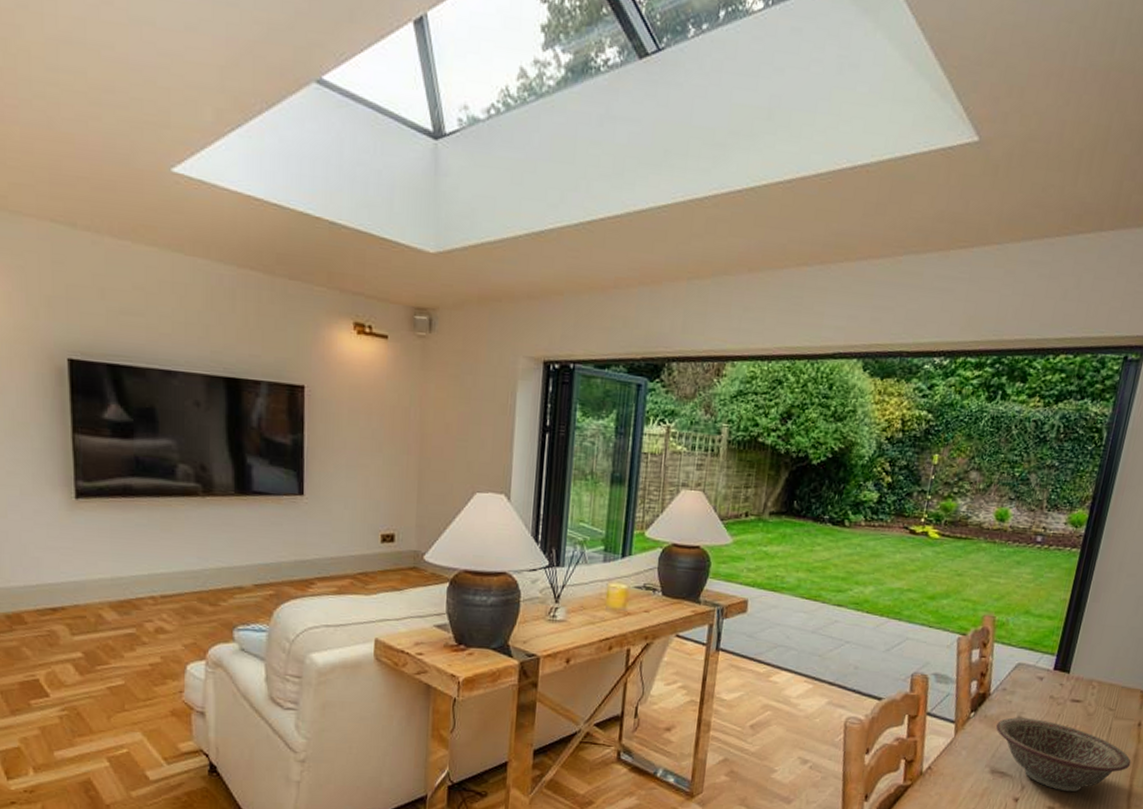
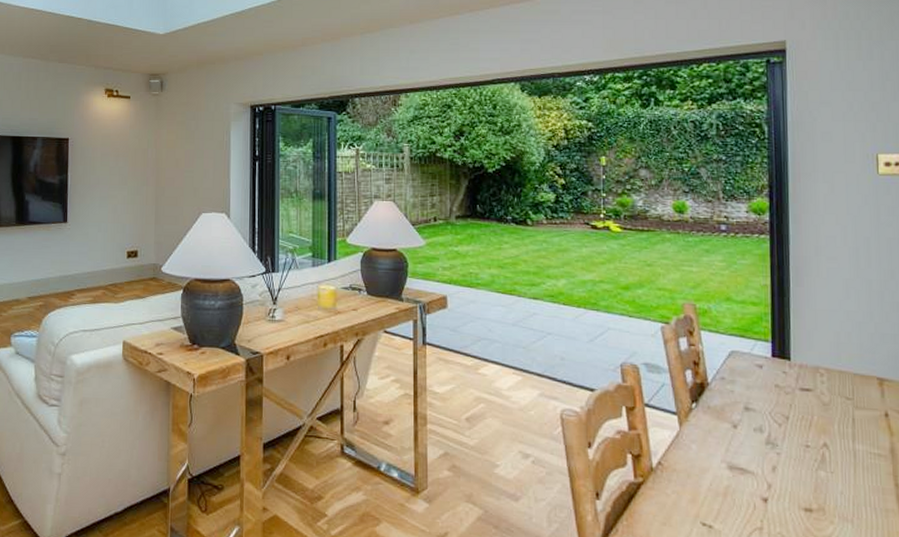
decorative bowl: present [996,717,1131,791] -> none [723,408,889,491]

